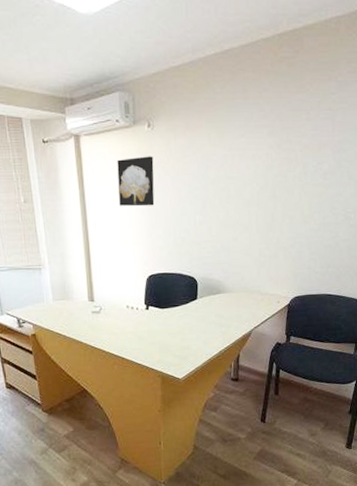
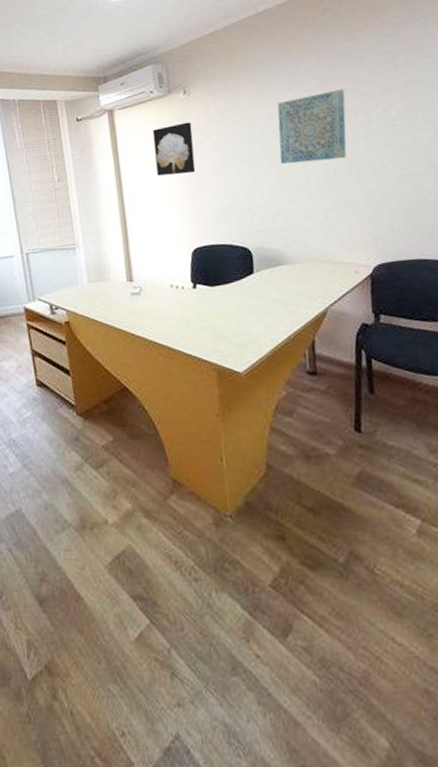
wall art: none [228,140,289,206] -> present [277,89,347,165]

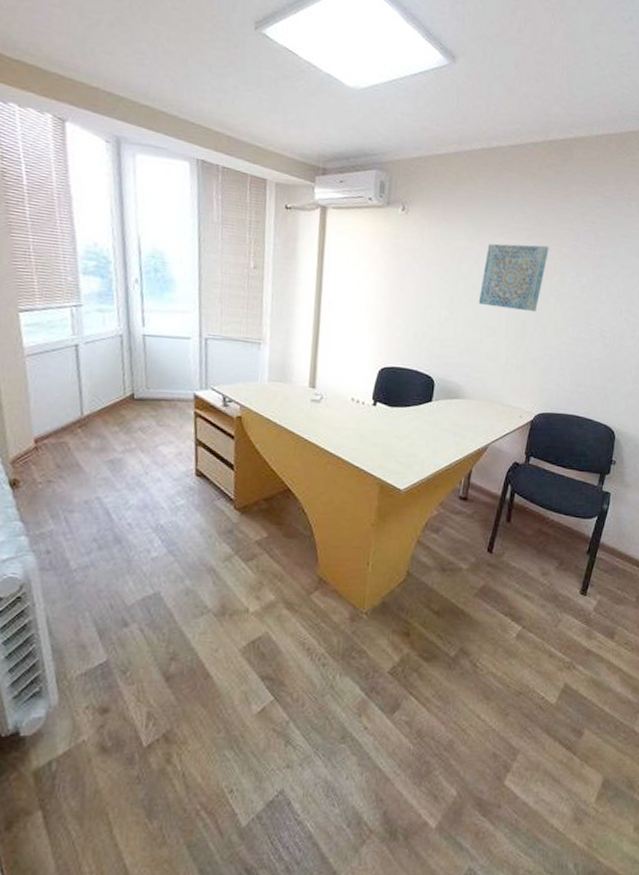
wall art: present [152,122,196,176] -> none [360,238,404,293]

